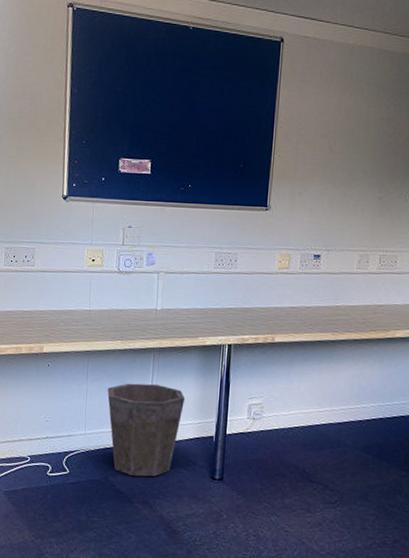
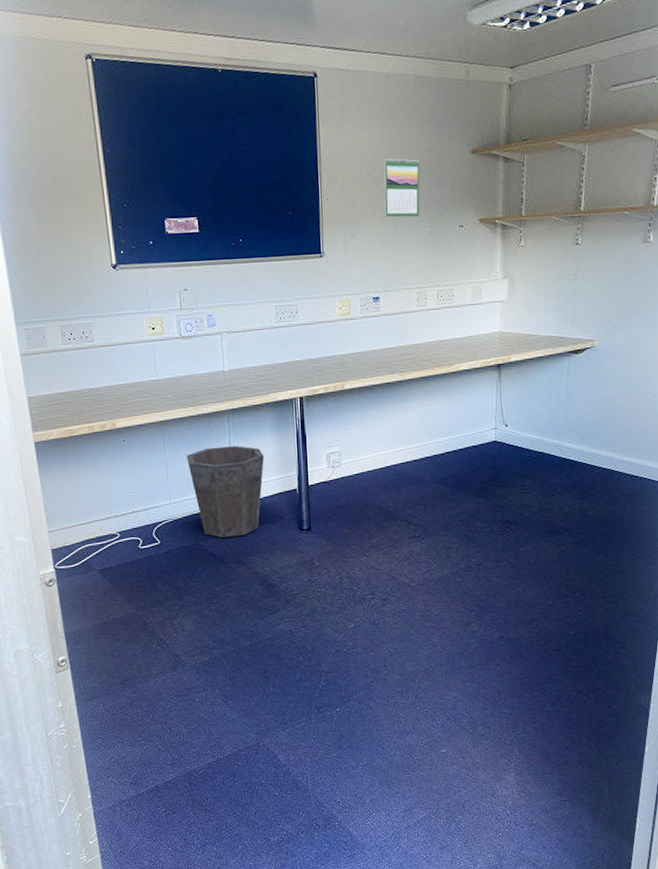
calendar: none [335,123,375,181] -> present [384,158,420,217]

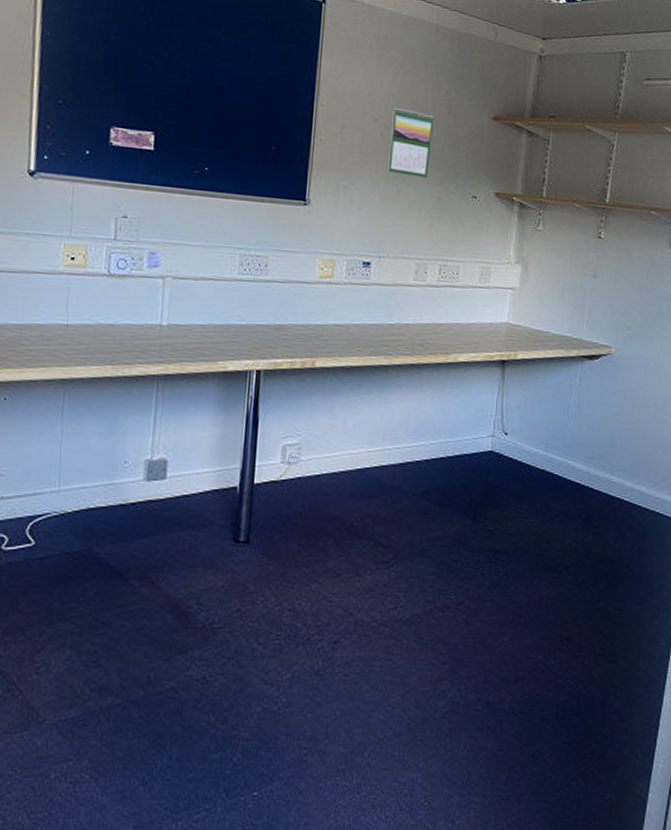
waste bin: present [186,446,265,538] -> none [91,421,200,544]

